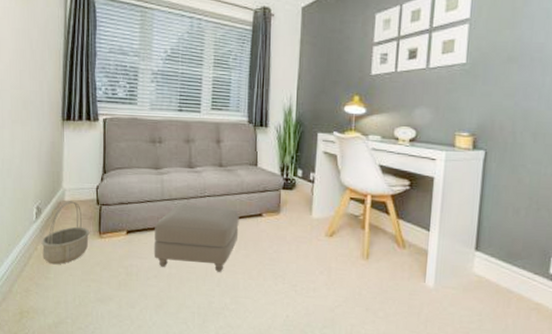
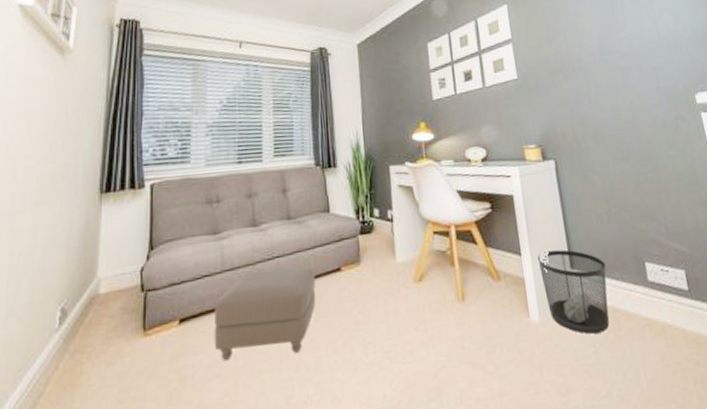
basket: present [41,201,90,265] -> none [64,292,131,387]
waste bin: none [444,232,511,307] -> present [538,249,610,334]

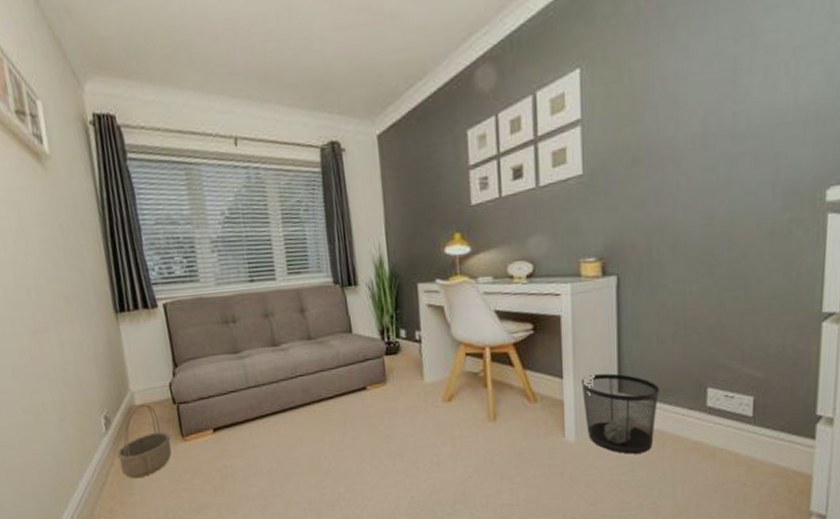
basket: none [64,292,131,387] -> present [116,404,172,479]
ottoman: present [214,267,316,360] -> none [244,385,343,463]

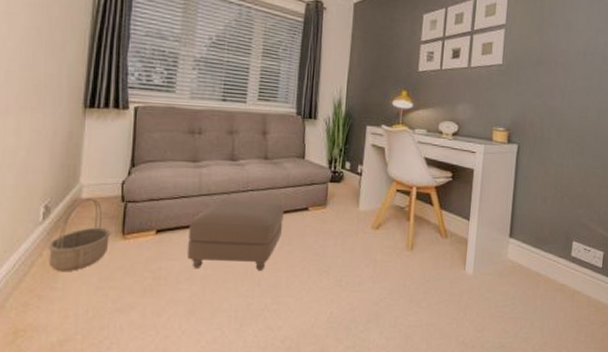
ottoman: none [244,385,343,463] -> present [186,199,284,271]
waste bin: present [582,373,659,454] -> none [482,220,539,290]

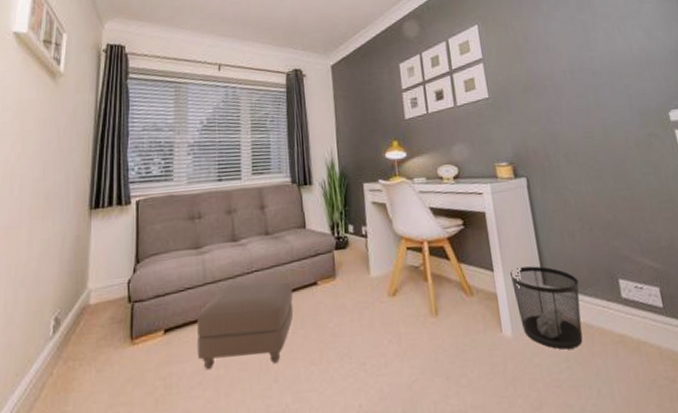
basket: present [48,198,111,272] -> none [58,303,120,392]
waste bin: none [482,220,539,290] -> present [510,266,583,350]

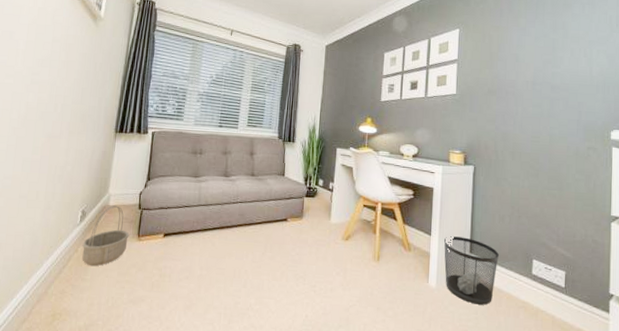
basket: none [58,303,120,392] -> present [82,205,130,266]
ottoman: present [196,281,294,369] -> none [187,209,267,273]

